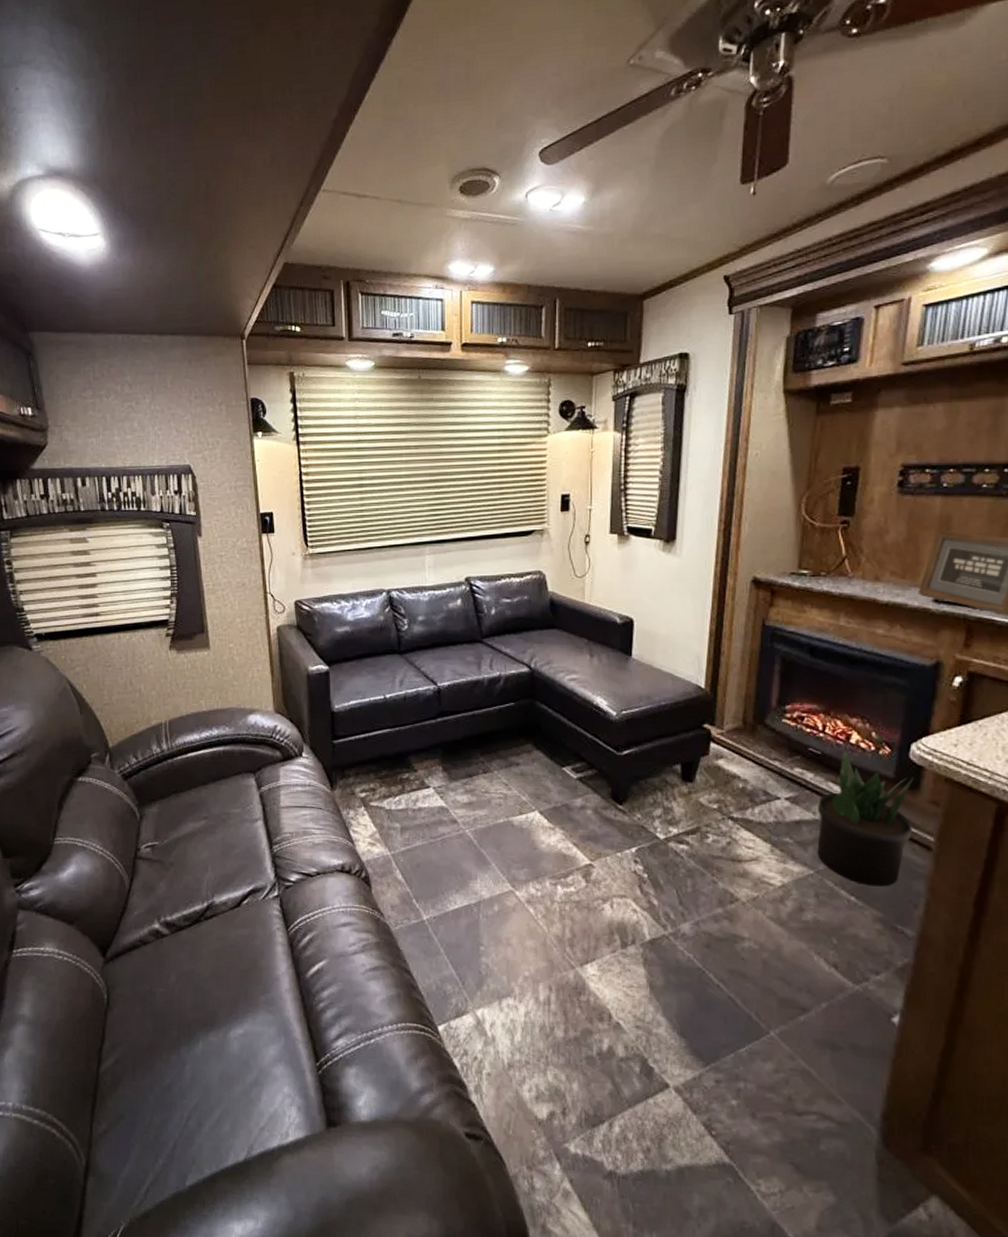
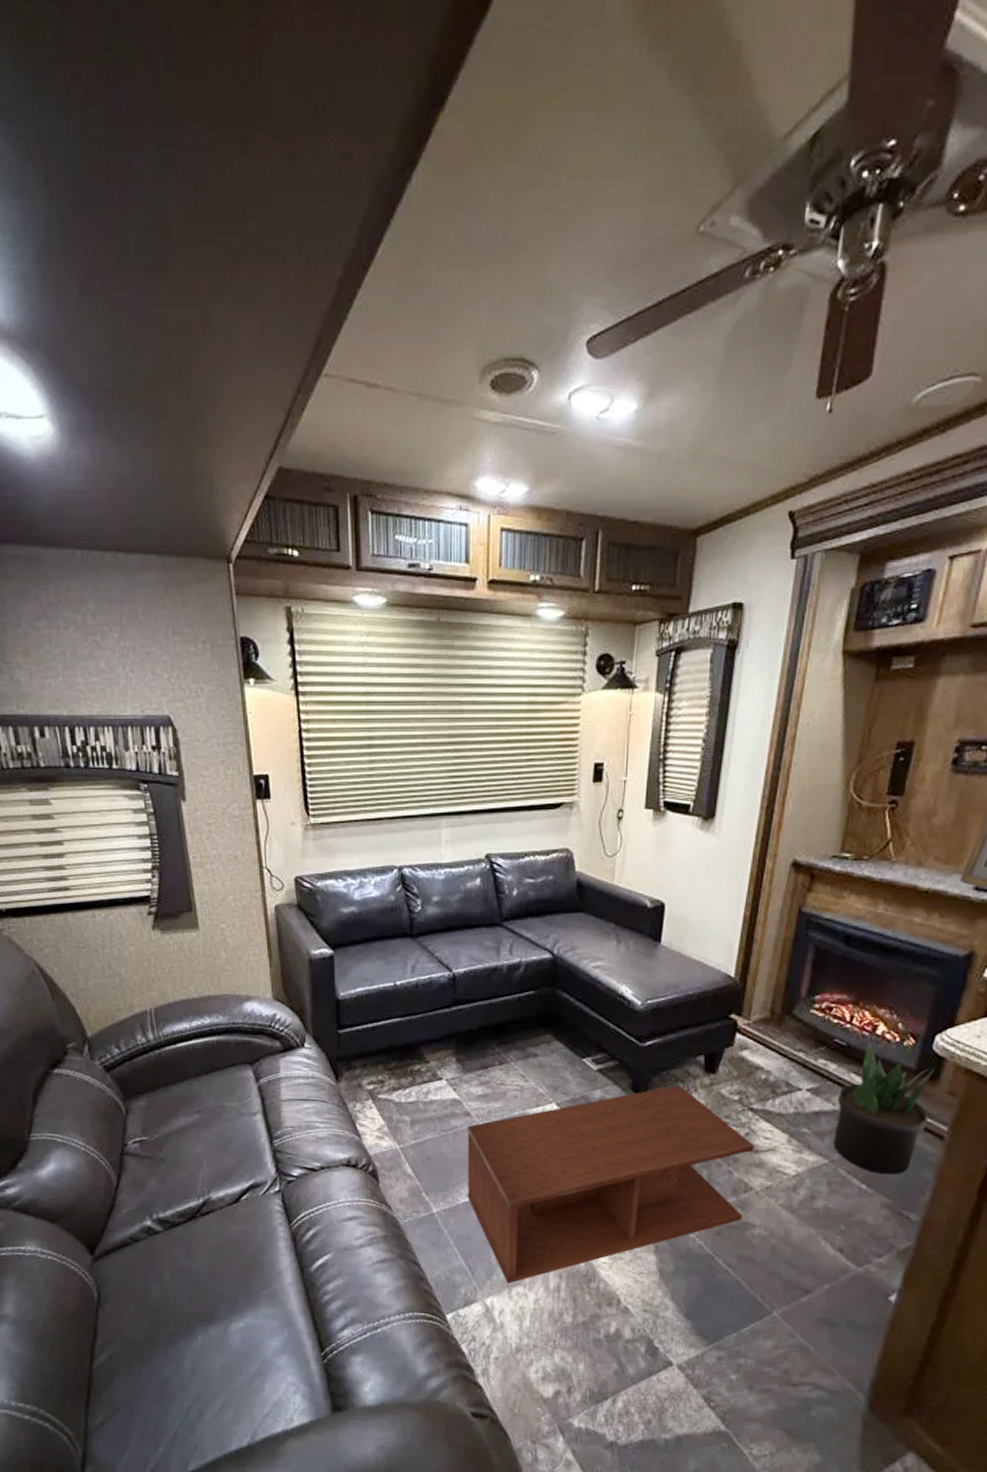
coffee table: none [454,793,737,995] -> present [467,1084,754,1284]

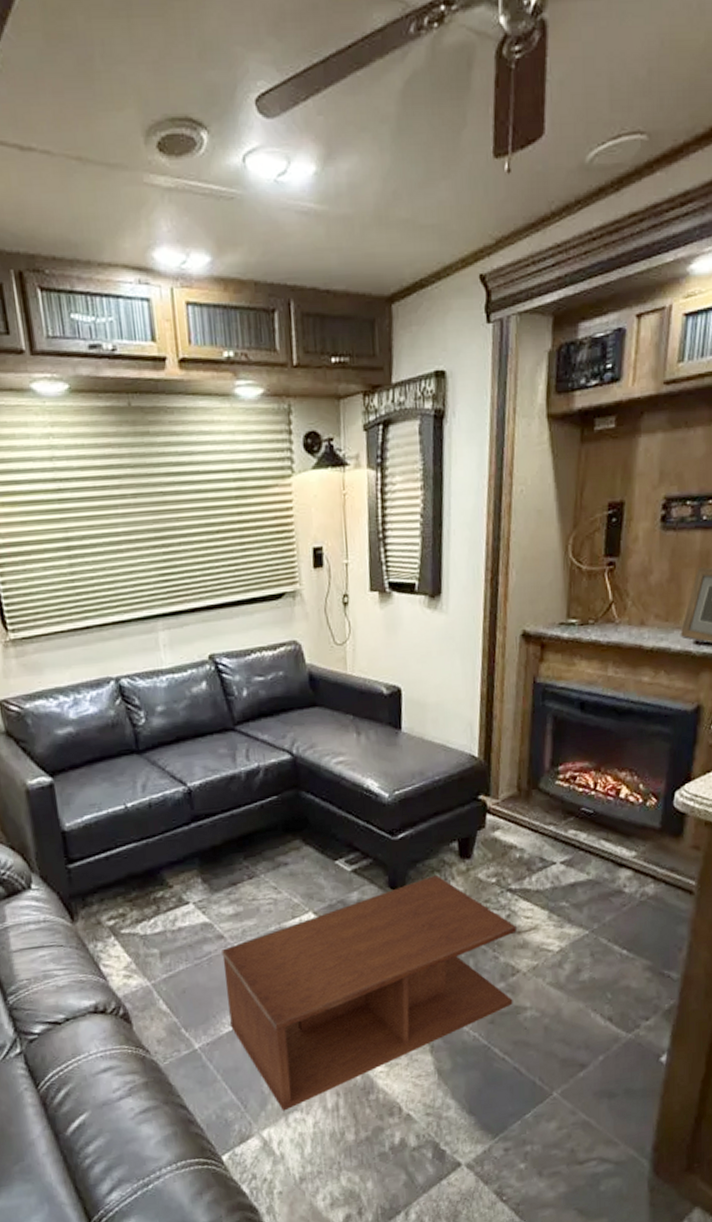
planter: present [833,1036,935,1175] -> none [591,800,678,937]

